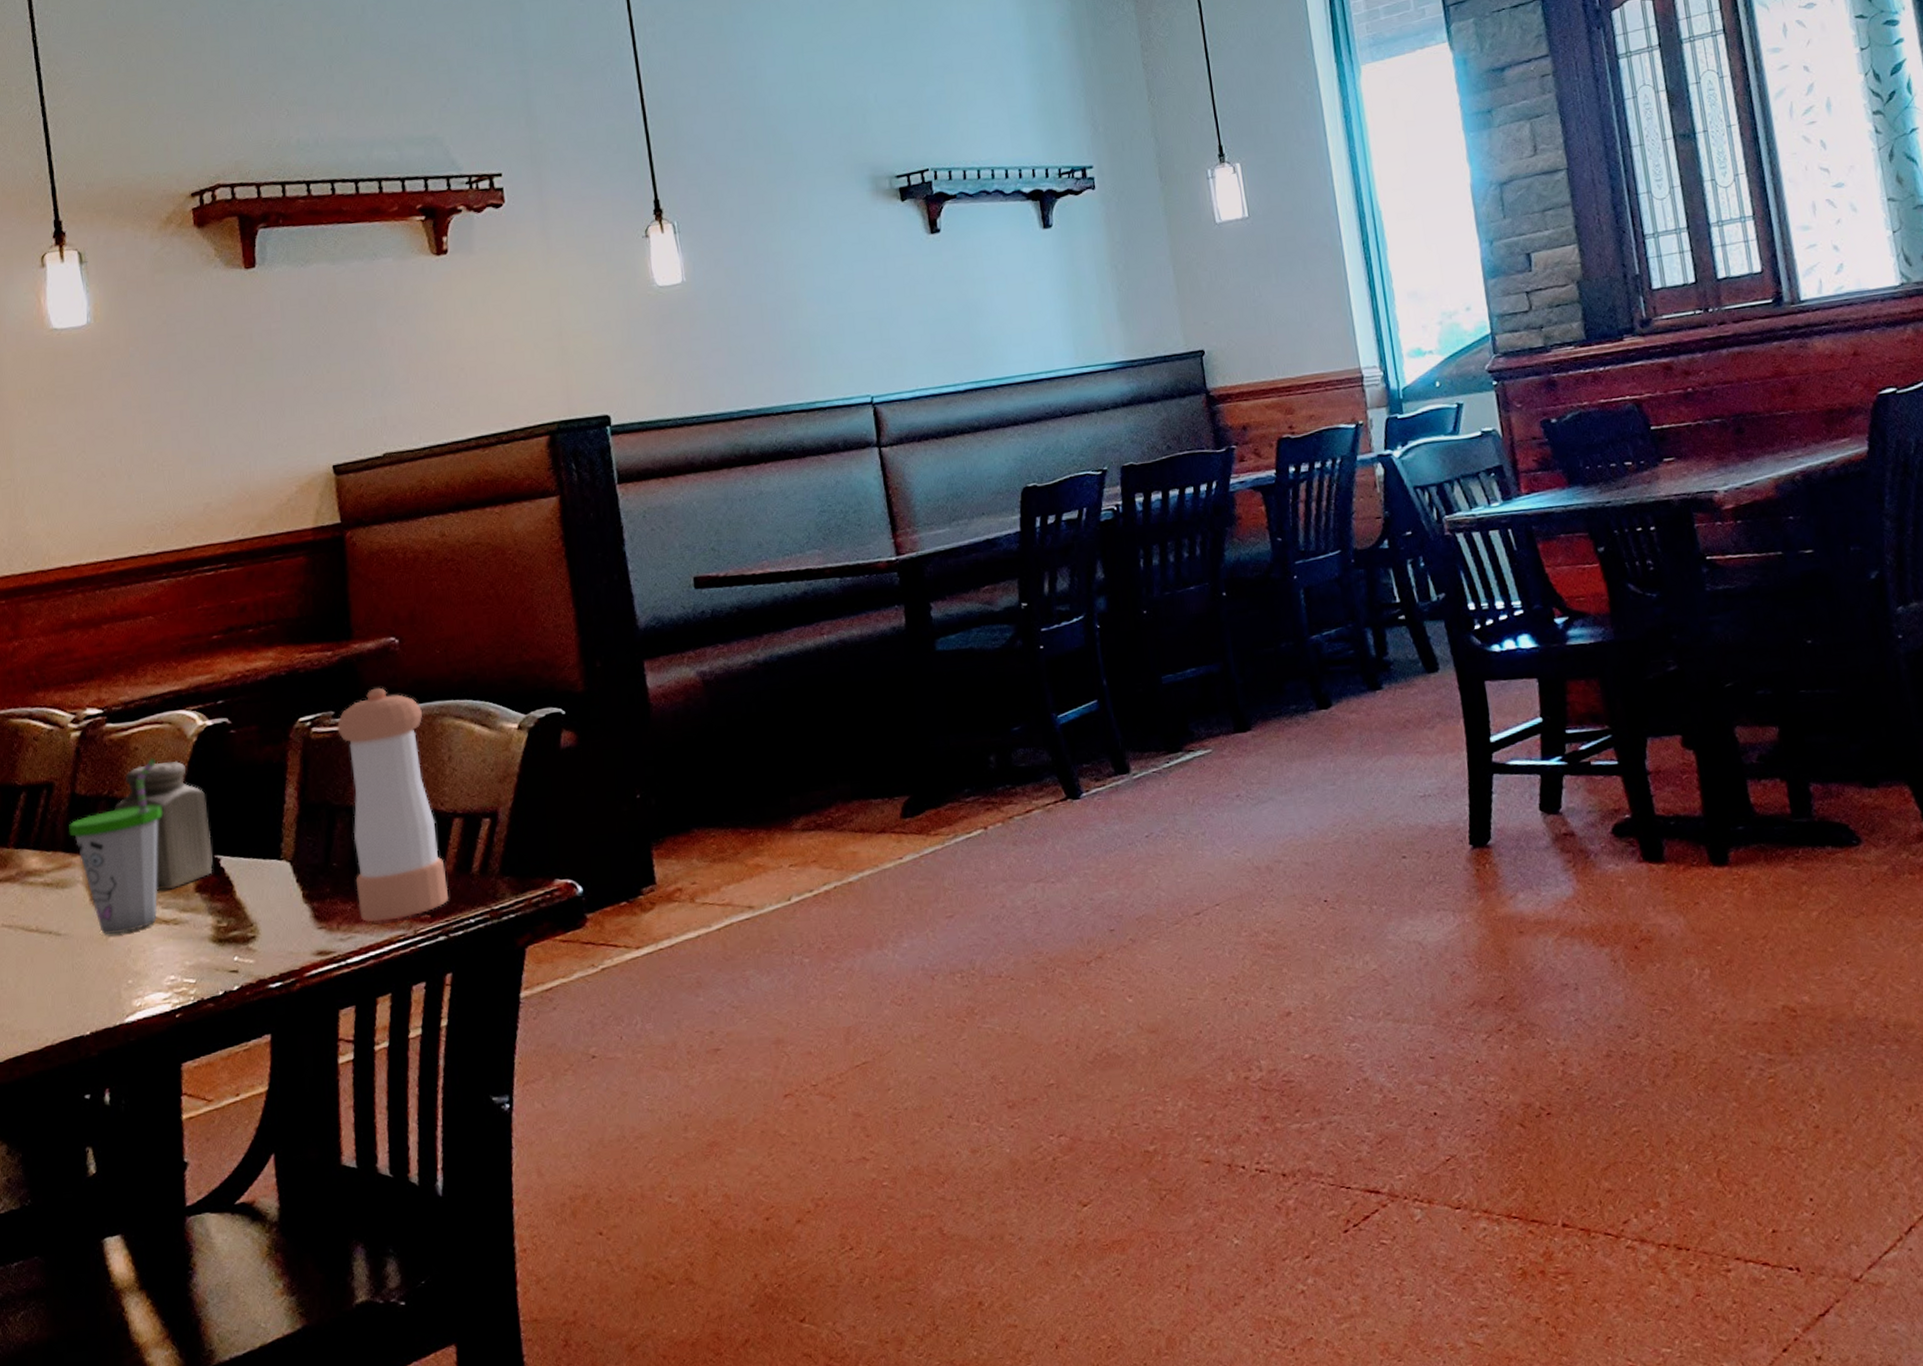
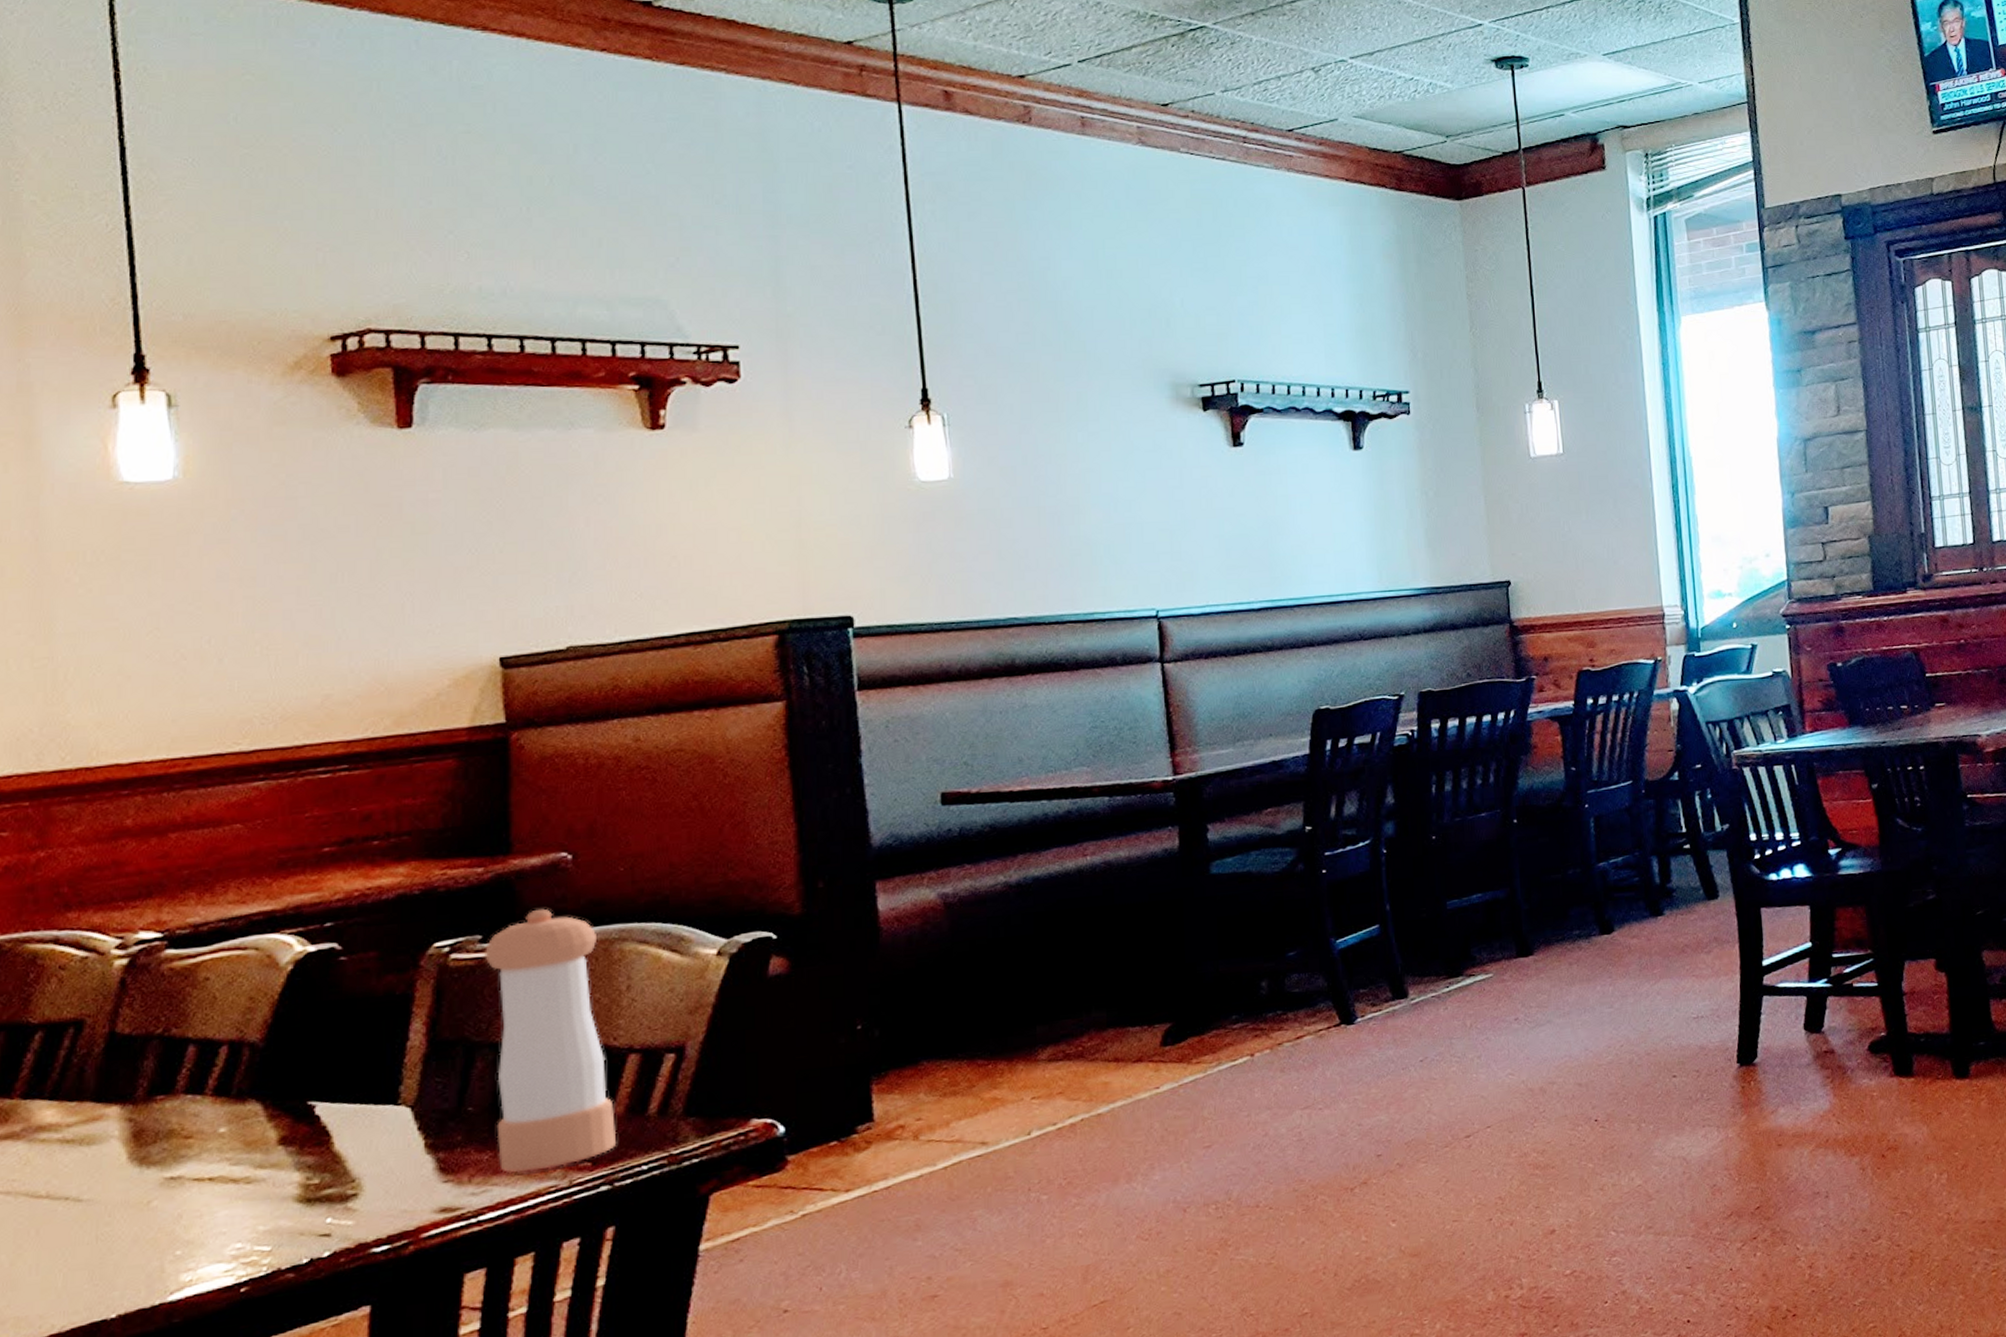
cup: present [69,758,163,934] -> none [103,989,239,1198]
salt shaker: present [113,760,213,890] -> none [169,992,305,1144]

